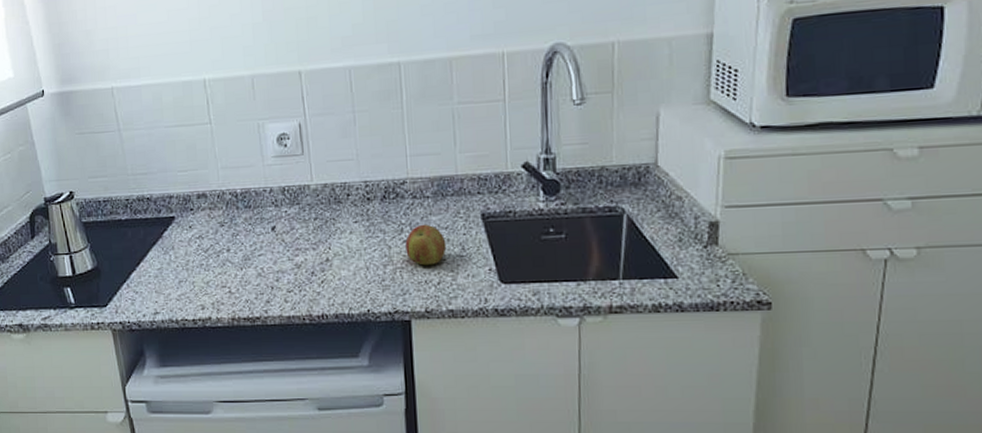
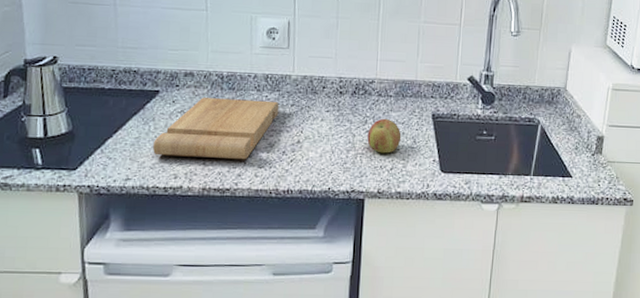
cutting board: none [176,216,302,286] -> present [153,98,279,160]

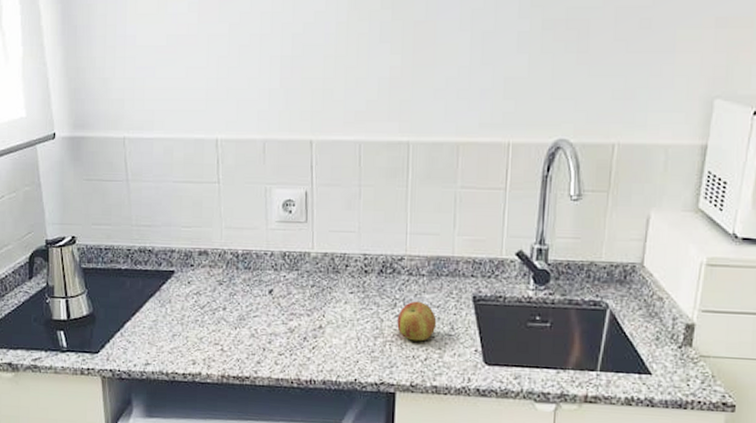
cutting board: present [153,98,279,160] -> none [171,278,299,346]

